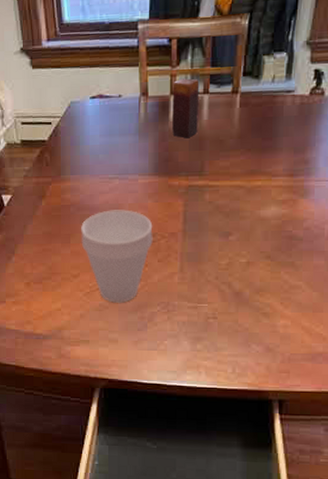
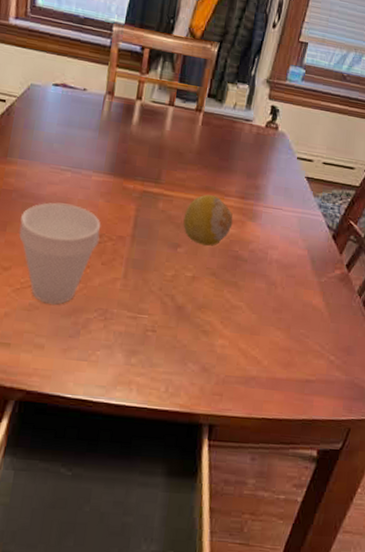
candle: present [172,78,200,139] -> none [133,86,166,145]
fruit: none [232,178,283,230] -> present [183,194,233,246]

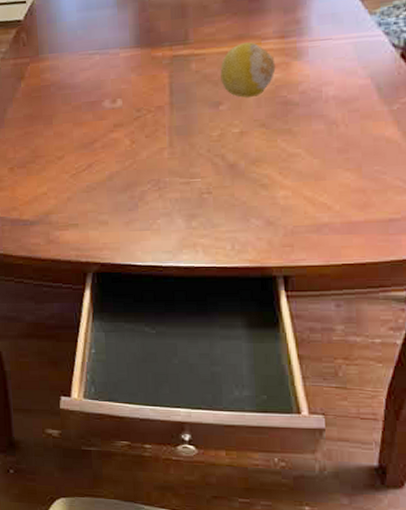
cup: present [18,202,101,305] -> none [63,85,139,183]

